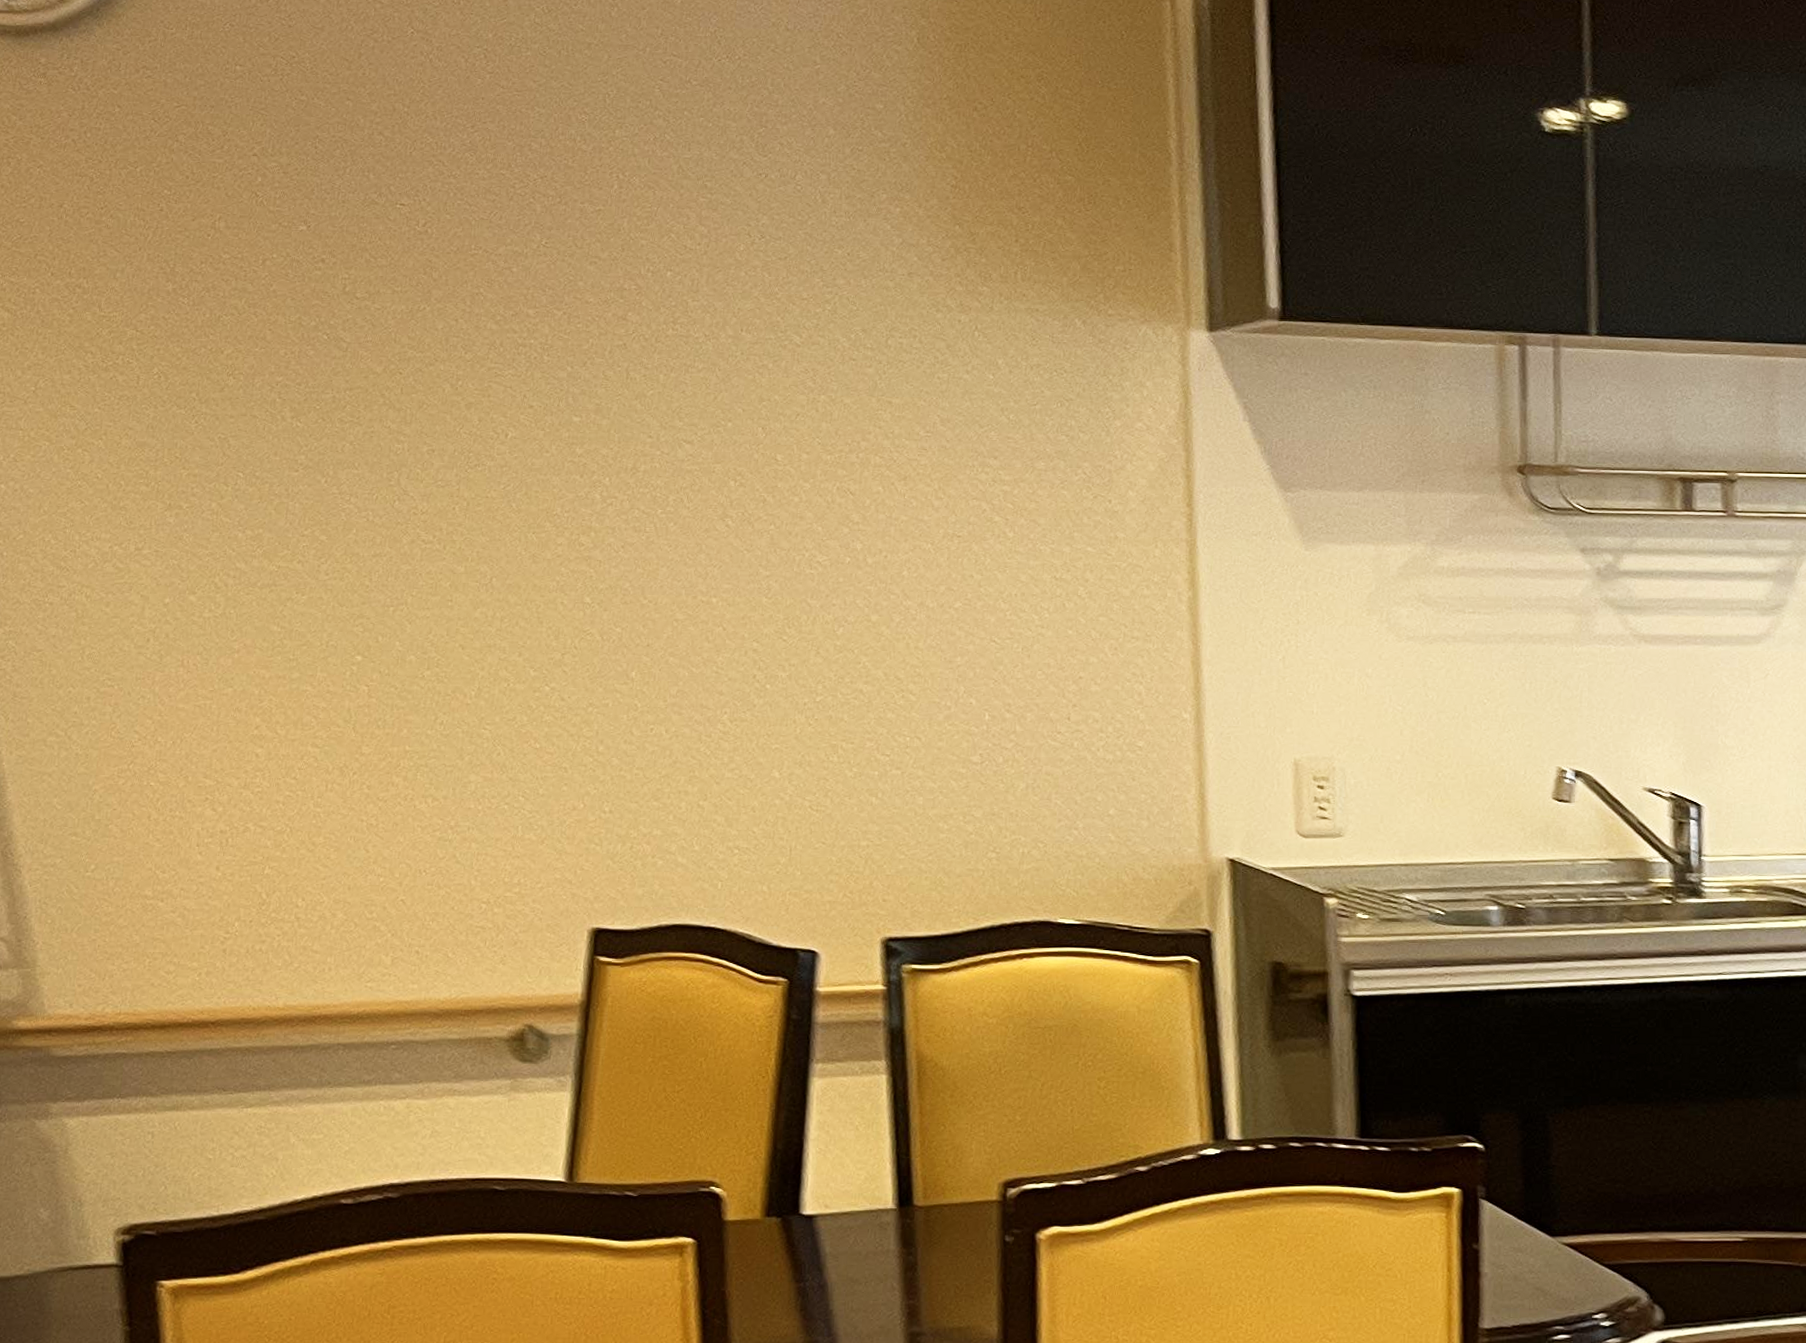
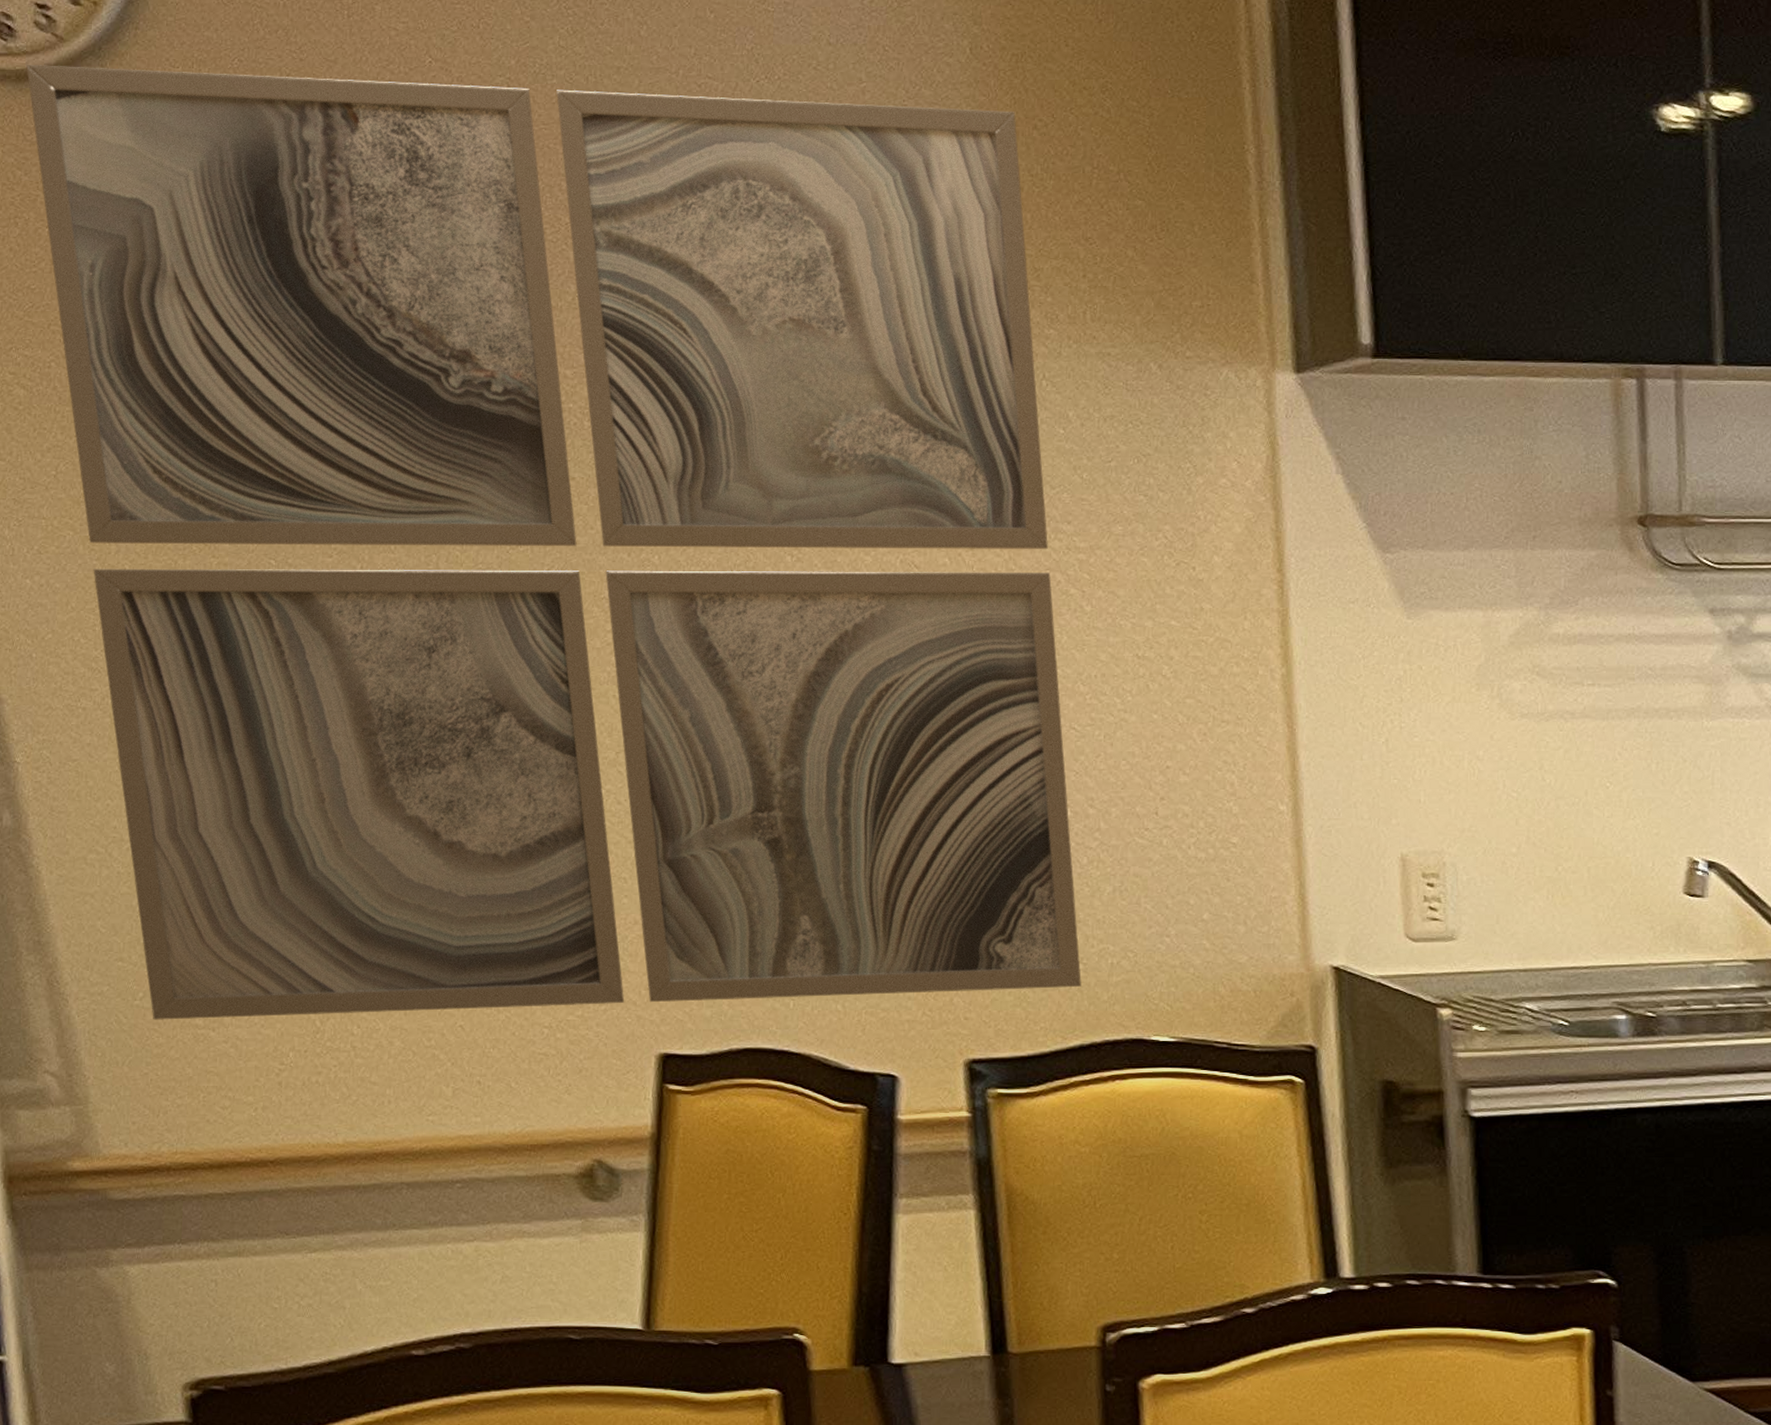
wall art: none [26,21,994,891] -> present [26,64,1081,1020]

